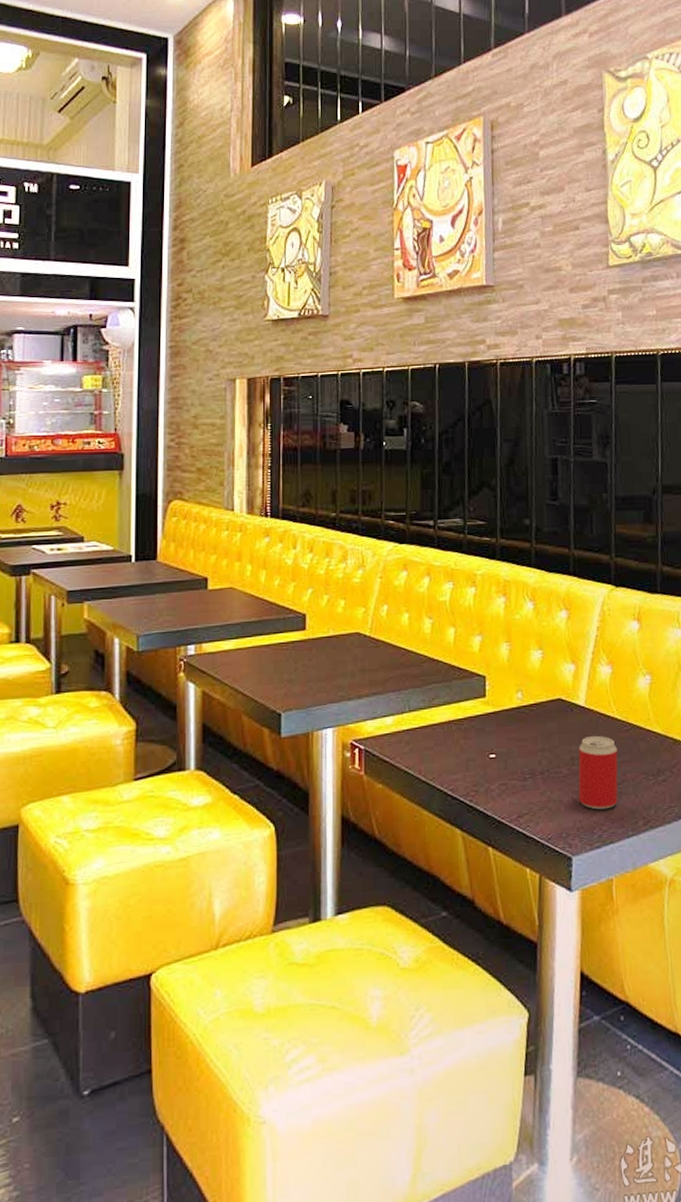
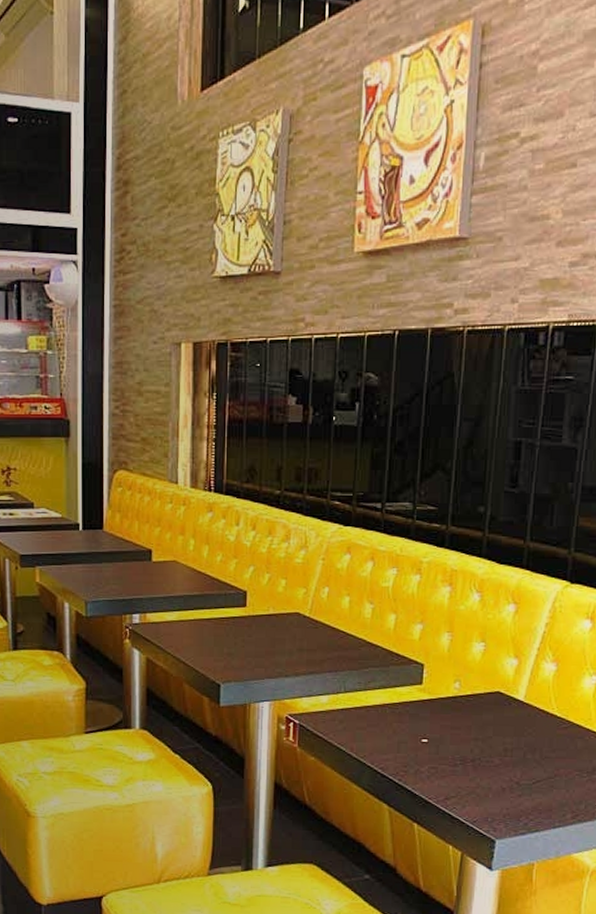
beverage can: present [578,736,618,810] -> none [508,731,553,800]

